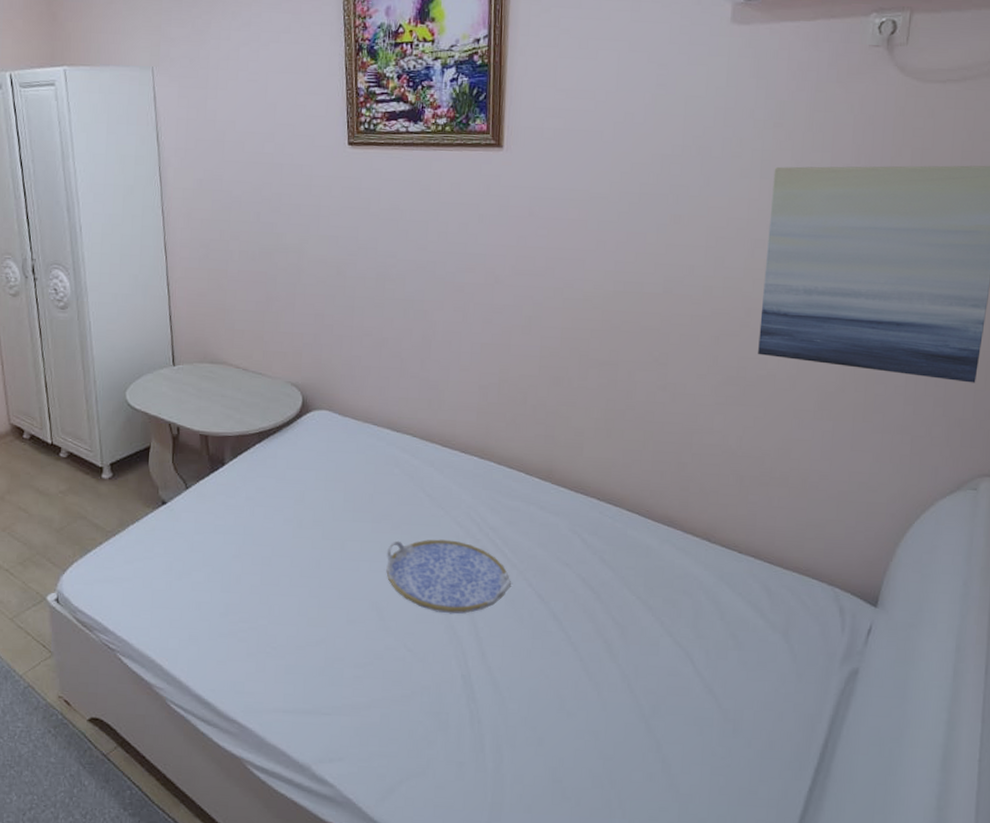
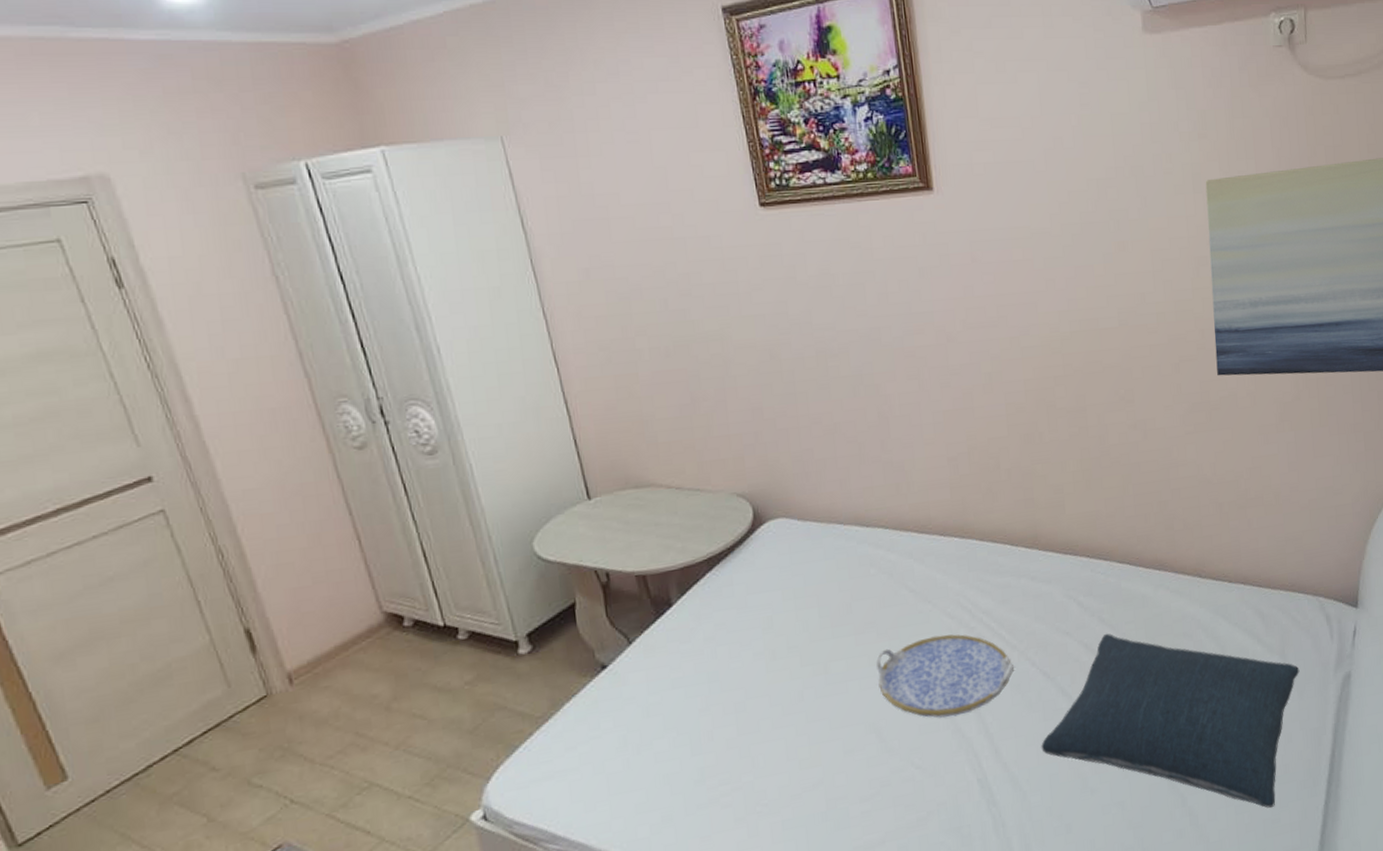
pillow: none [526,573,802,779] -> present [1041,633,1300,809]

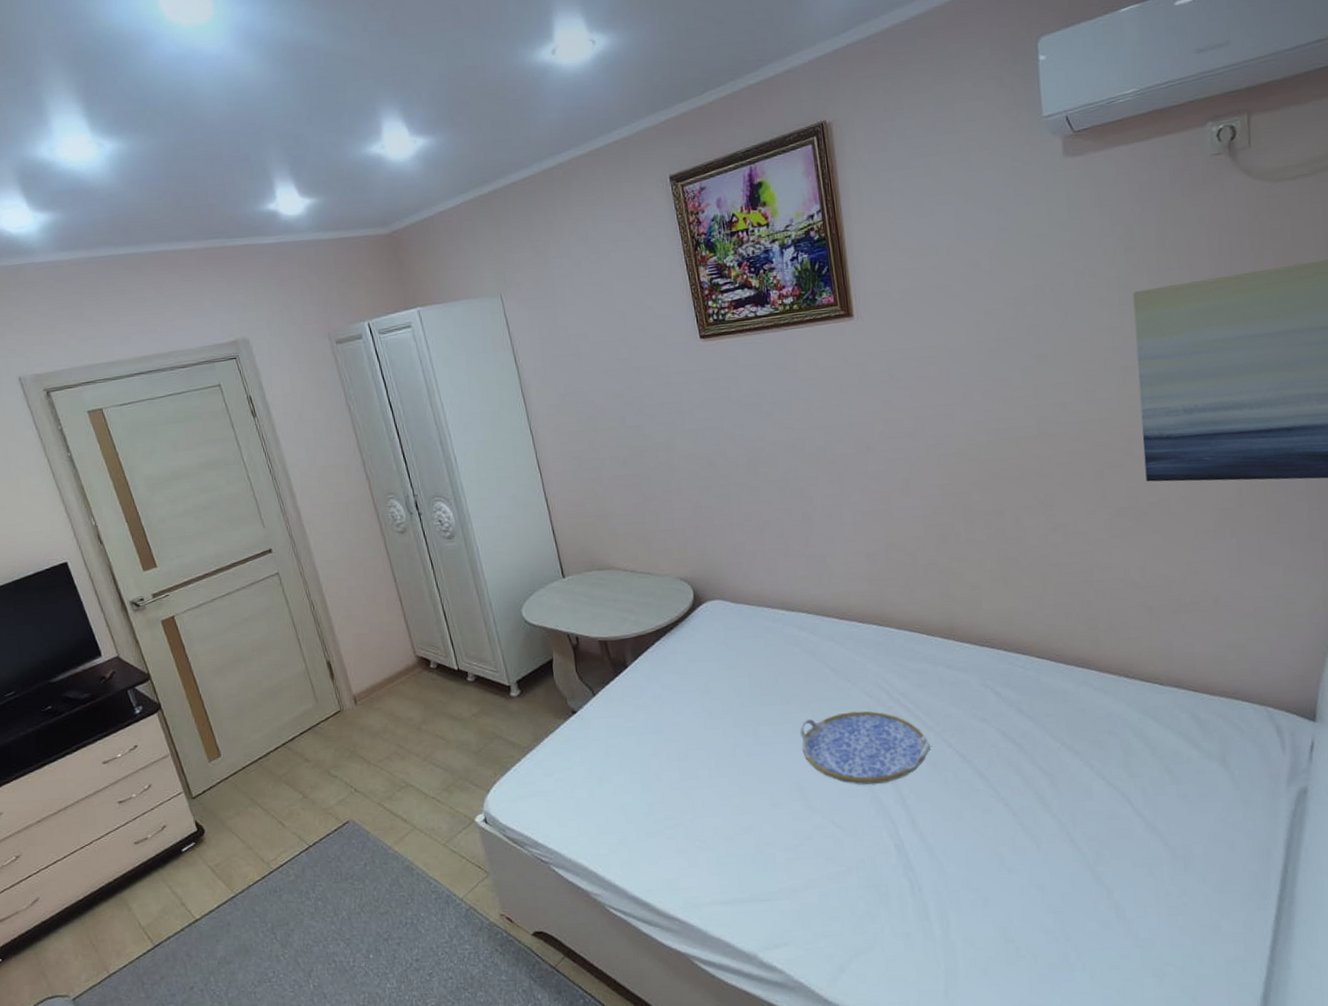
pillow: present [1041,633,1300,809] -> none [957,723,1244,915]

